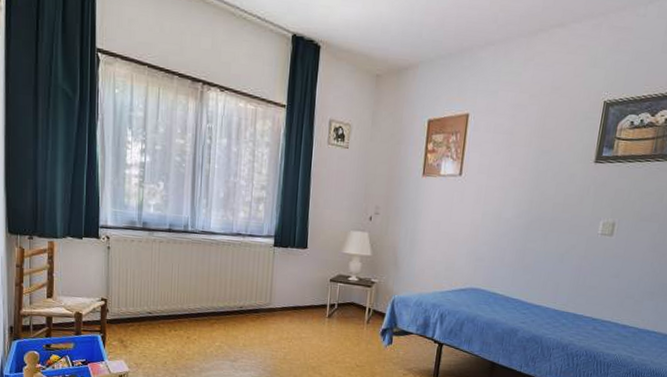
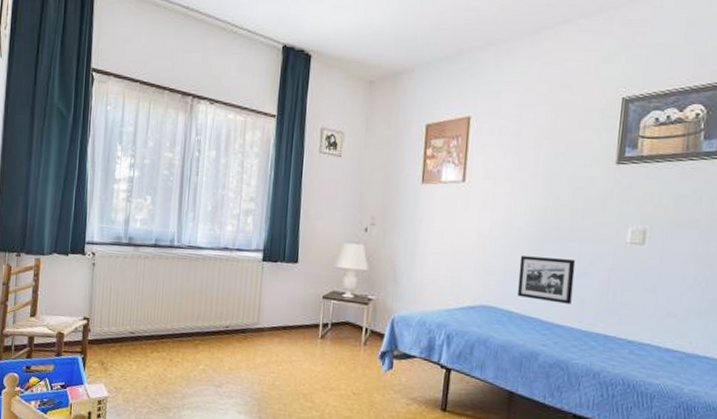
picture frame: none [503,244,554,287] -> present [518,256,576,304]

